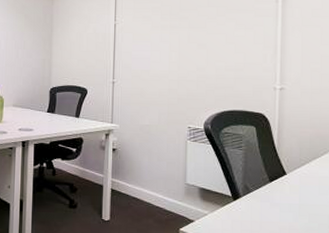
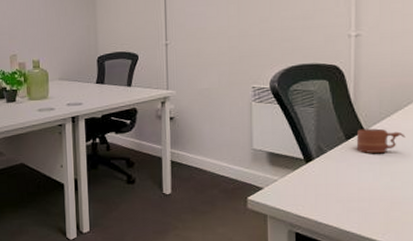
mug: none [278,173,322,196] -> present [356,128,406,153]

